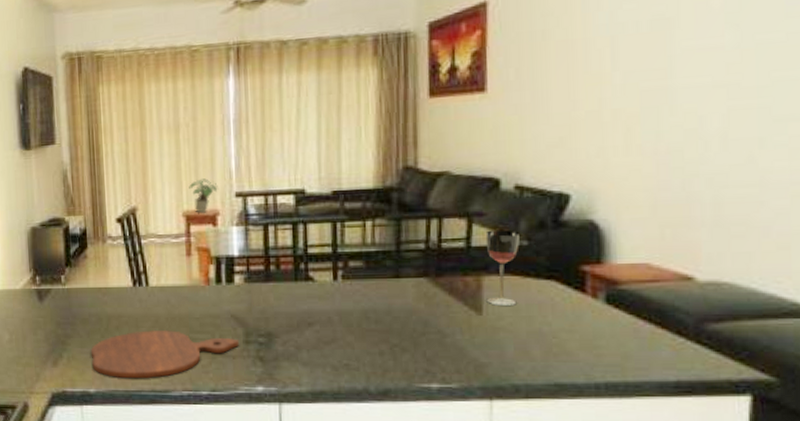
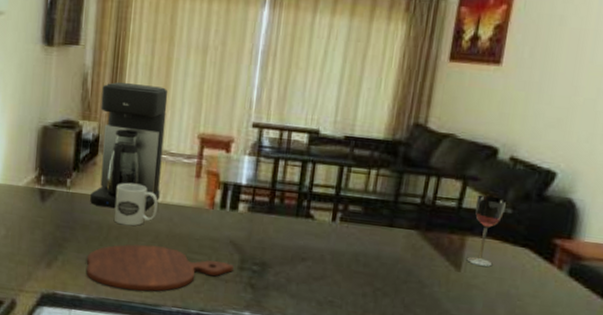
coffee maker: none [82,171,154,299] -> present [90,82,168,210]
mug: none [110,270,153,314] -> present [113,182,158,226]
potted plant: present [189,178,219,213] -> none [208,104,238,138]

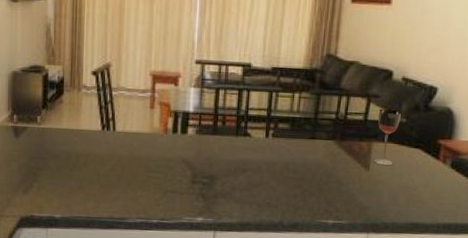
cutting board: present [86,244,234,292] -> none [59,168,187,208]
coffee maker: present [90,82,168,210] -> none [59,30,122,139]
mug: present [113,182,158,226] -> none [81,116,119,153]

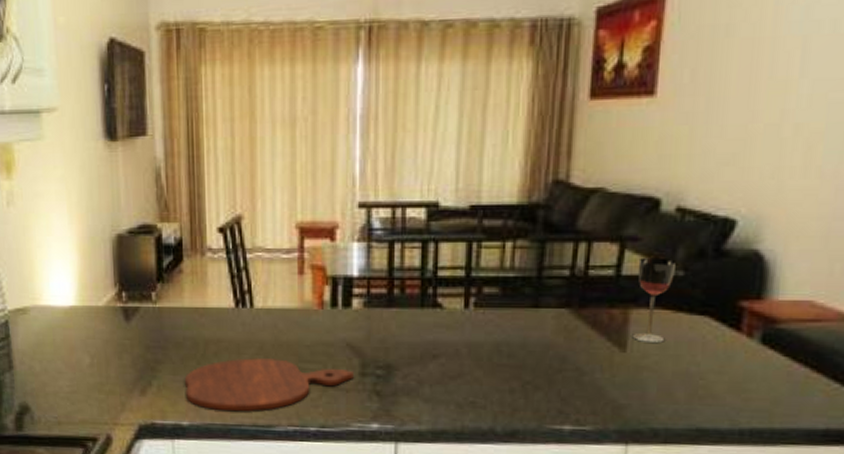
cutting board: none [59,168,187,208] -> present [184,357,354,412]

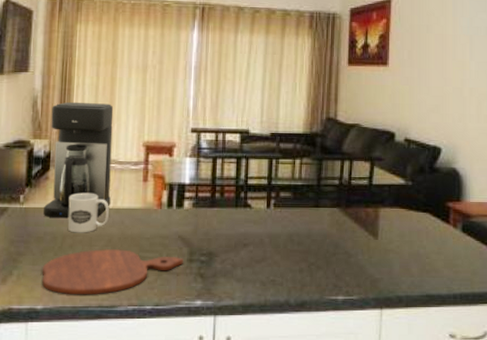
coffee maker: none [179,172,259,321] -> present [44,101,114,219]
mug: none [208,289,258,339] -> present [67,192,109,233]
wineglass: present [632,257,676,342] -> none [381,172,406,232]

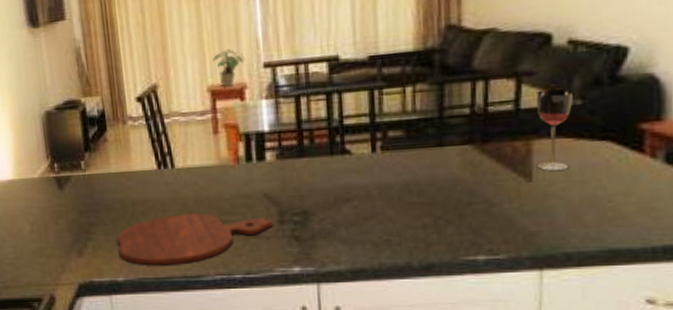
coffee maker: present [44,101,114,219] -> none [97,45,180,183]
mug: present [67,192,109,233] -> none [132,152,180,199]
potted plant: none [151,114,178,144] -> present [213,49,246,87]
wineglass: none [381,172,406,232] -> present [535,88,573,171]

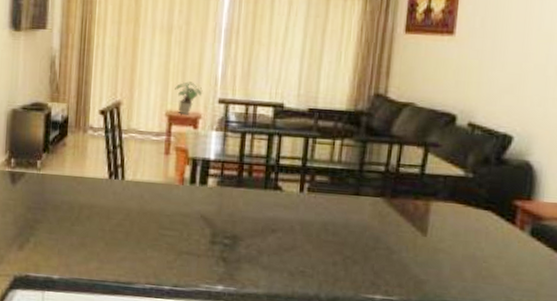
cutting board: present [116,212,273,266] -> none [58,222,205,270]
wineglass: present [535,88,573,171] -> none [432,160,467,230]

